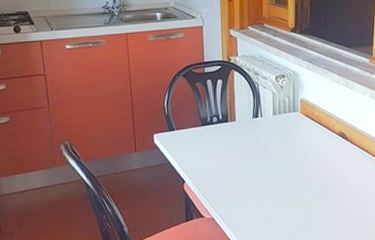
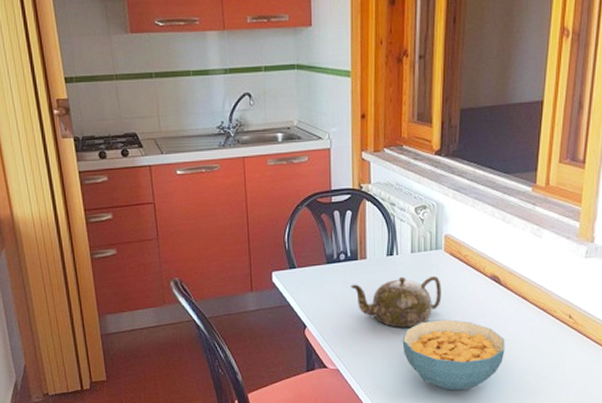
teapot: none [223,134,299,179] -> present [351,275,442,327]
cereal bowl: none [267,171,352,232] -> present [402,319,505,390]

